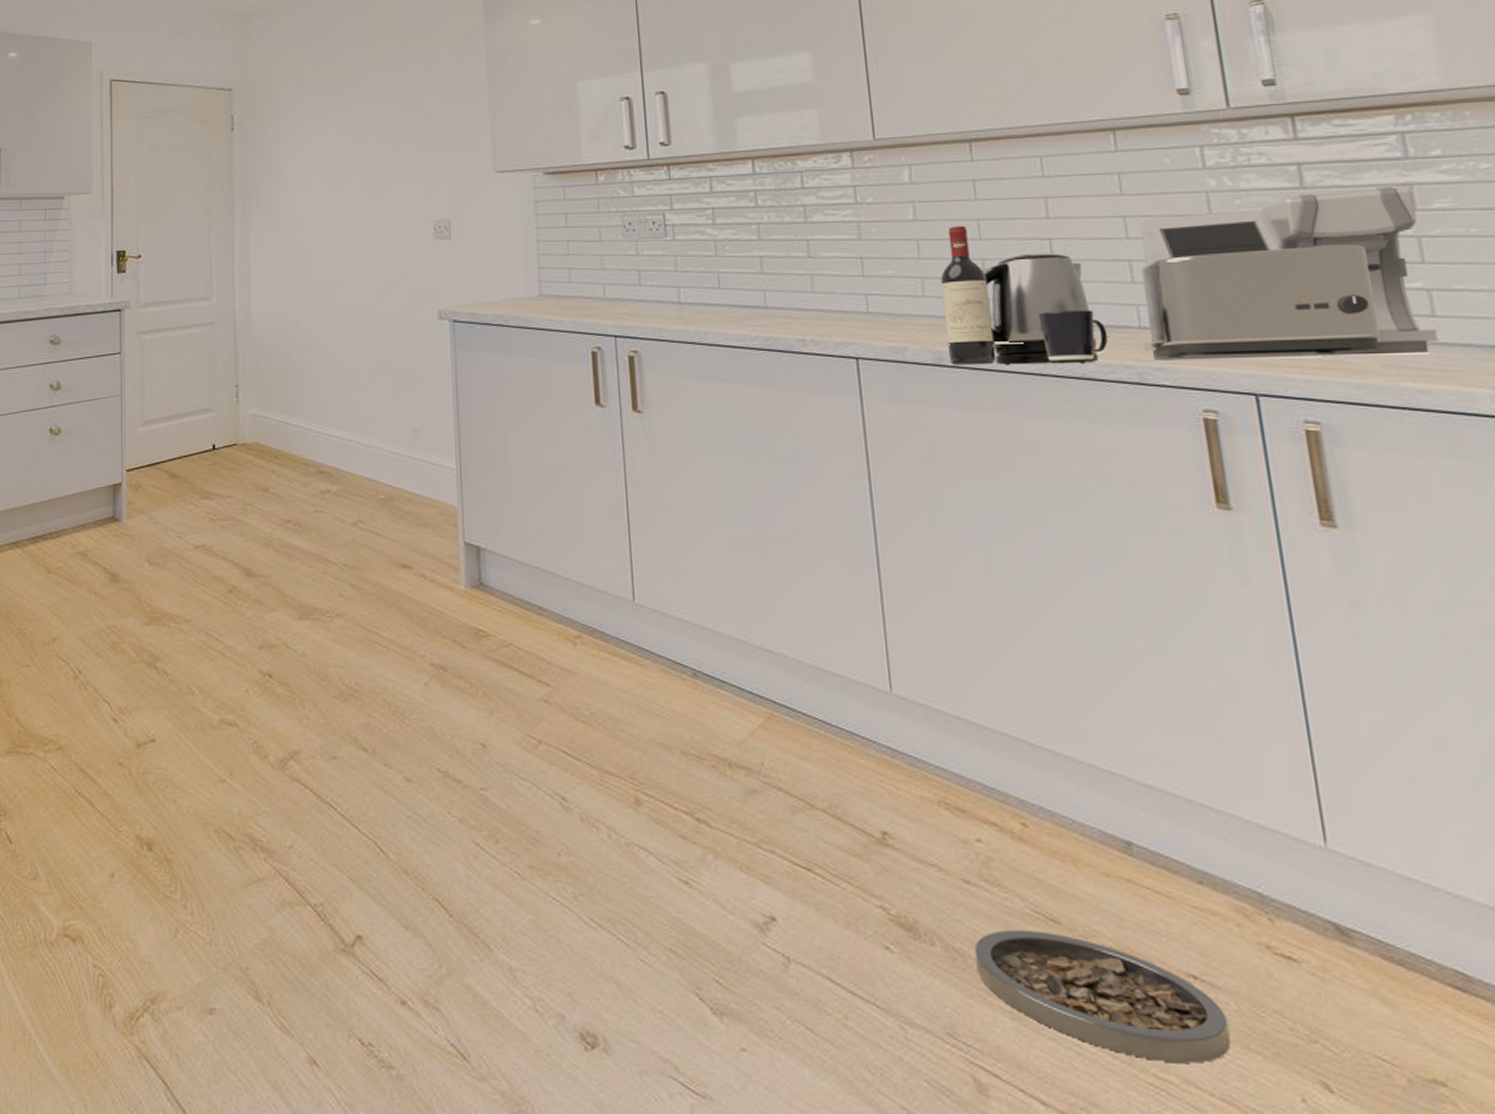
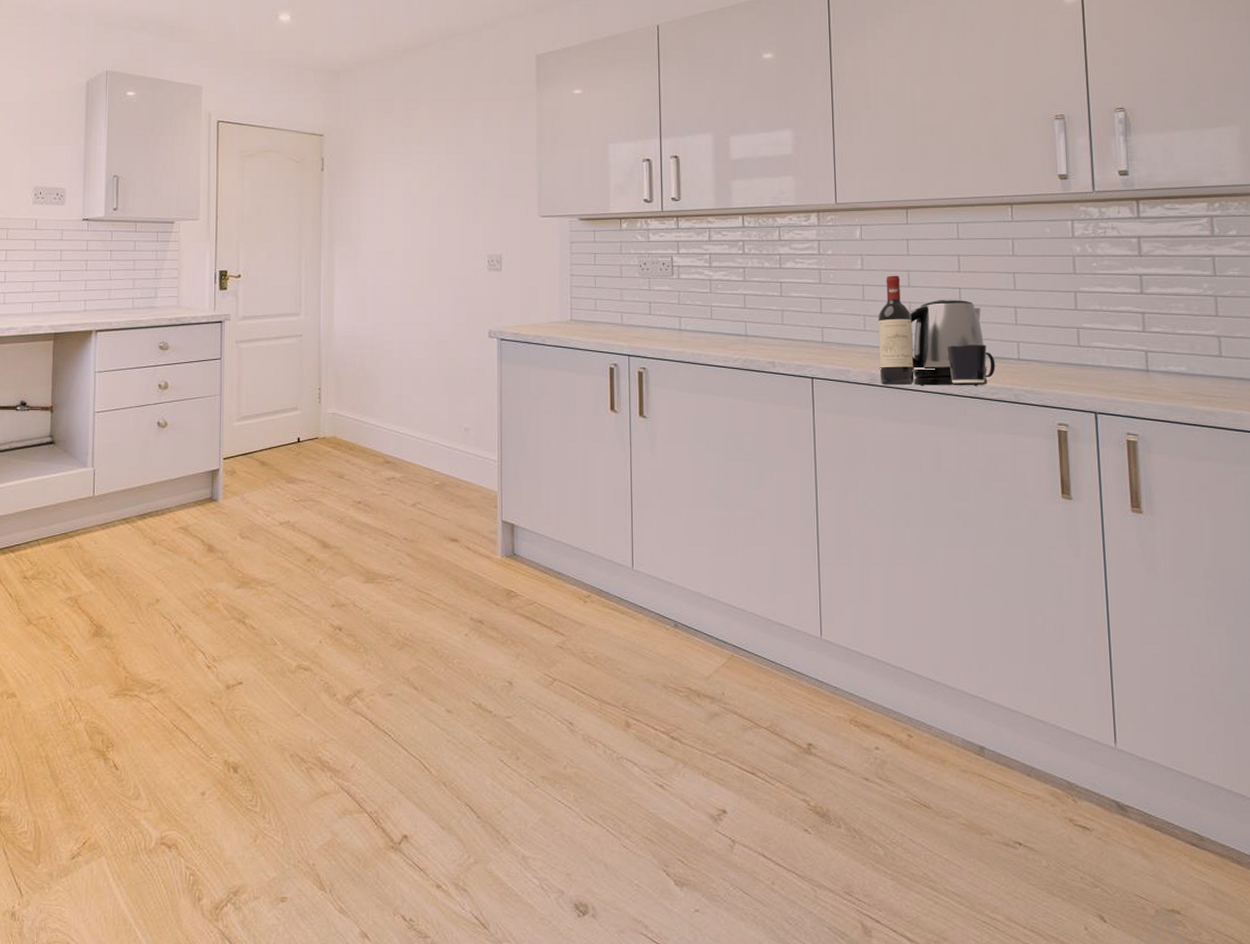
pet bowl: present [974,929,1231,1063] -> none [868,814,1041,906]
coffee machine: present [1140,186,1438,361] -> none [1019,258,1222,385]
toaster: present [1141,243,1382,359] -> none [1023,300,1189,384]

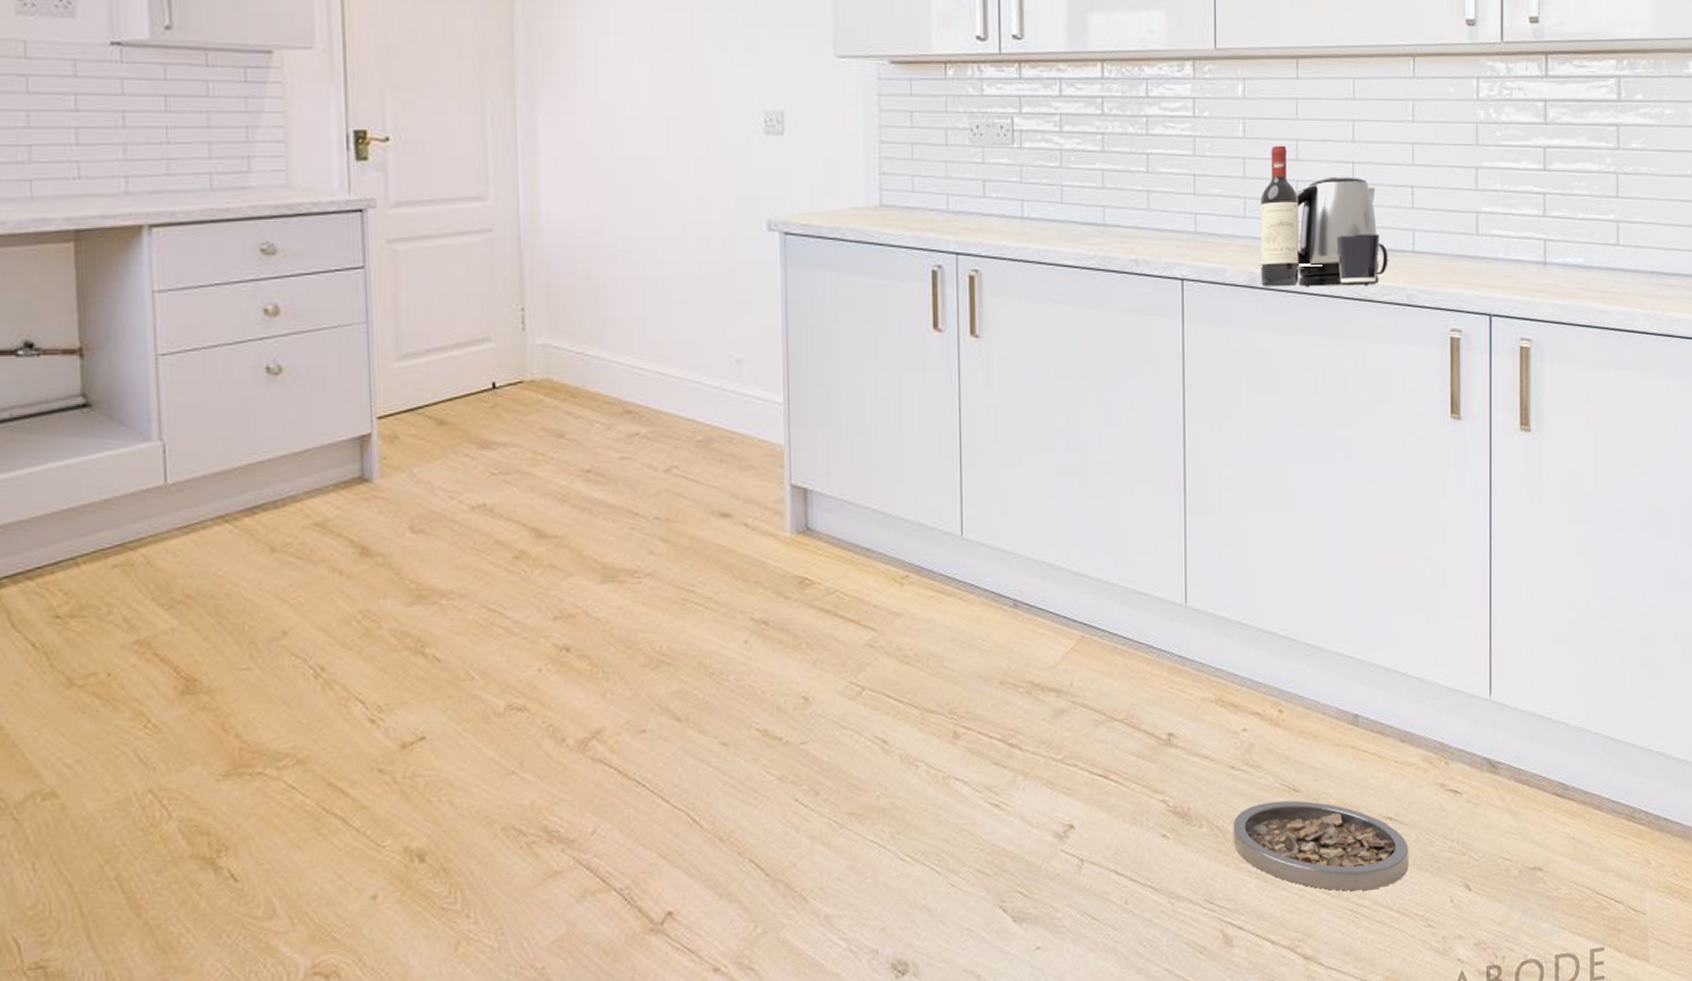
pet bowl: none [868,814,1041,906] -> present [1233,800,1409,891]

